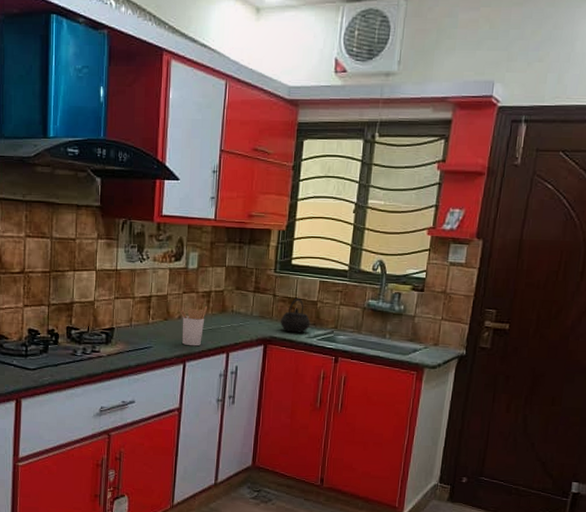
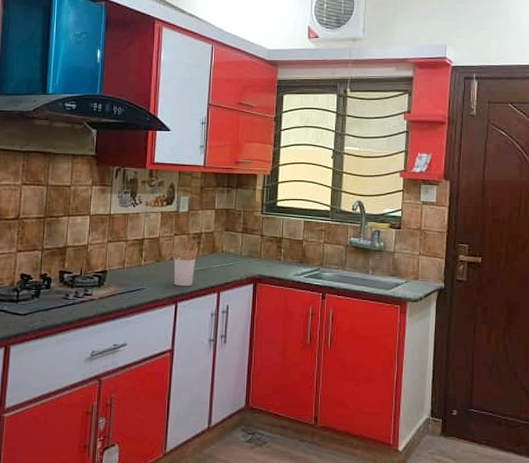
kettle: present [280,297,311,333] -> none [268,237,297,271]

